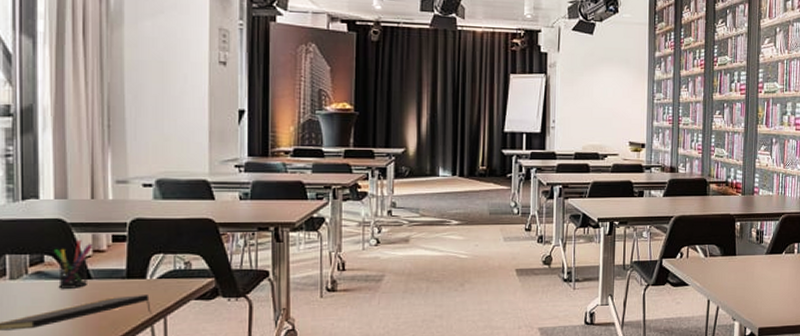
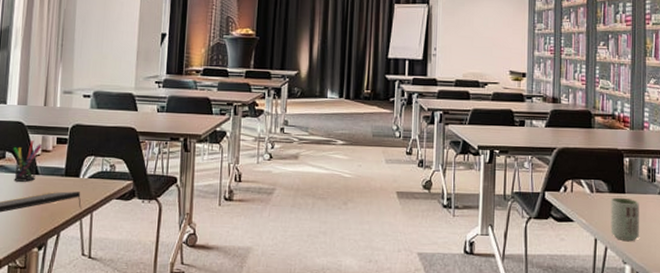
cup: none [722,259,748,299] -> present [610,197,639,241]

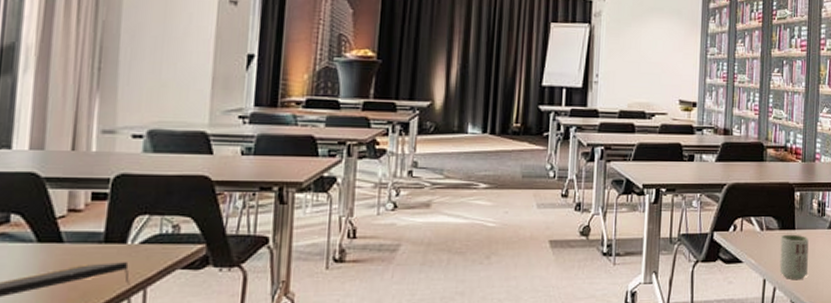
pen holder: present [13,141,42,182] -> none [22,197,68,254]

